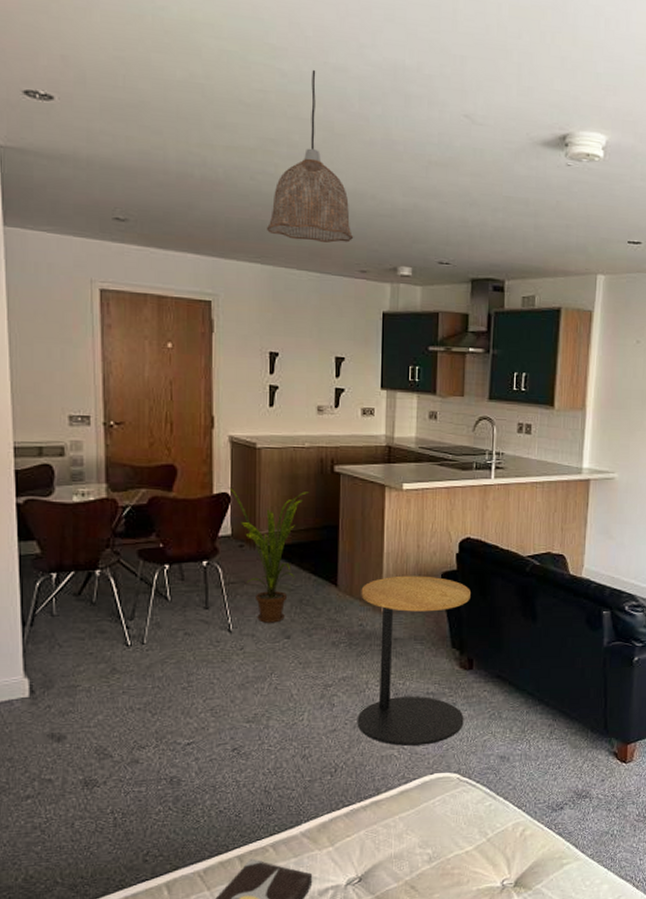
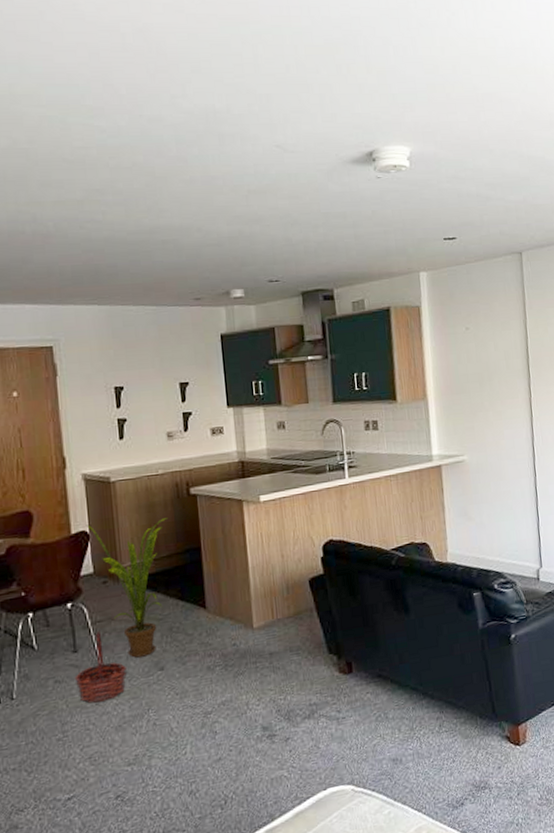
basket: none [203,592,255,659] -> present [74,631,128,704]
pendant lamp: present [267,69,354,243] -> none [100,122,185,278]
side table: present [357,575,471,746] -> none [230,584,351,765]

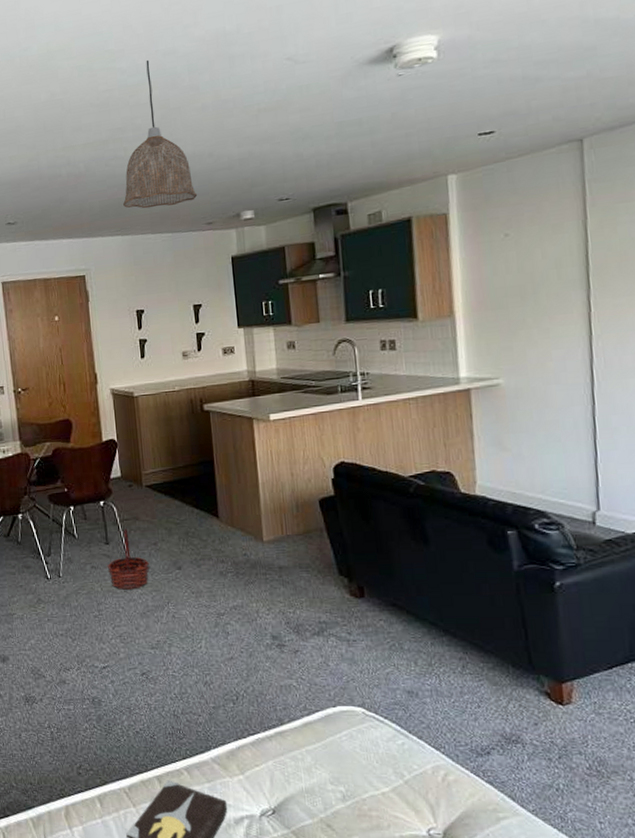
house plant: present [85,518,169,658] -> none [114,431,184,555]
pendant lamp: none [100,122,185,278] -> present [123,59,198,209]

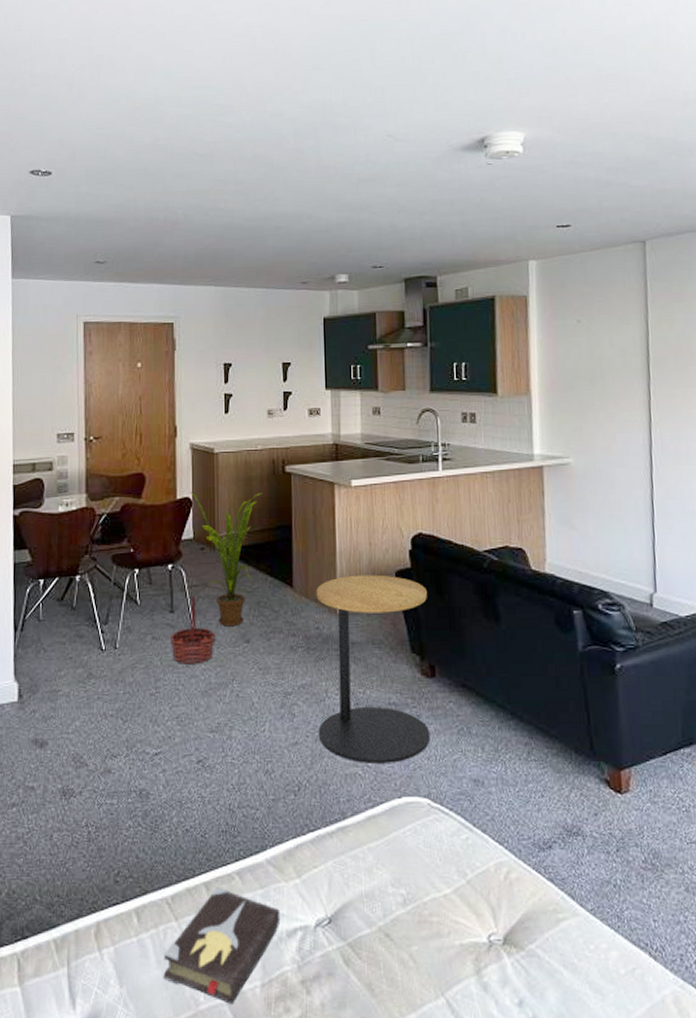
house plant: none [114,431,184,555] -> present [189,492,264,627]
pendant lamp: present [123,59,198,209] -> none [219,118,295,262]
side table: none [241,503,363,676] -> present [316,574,431,763]

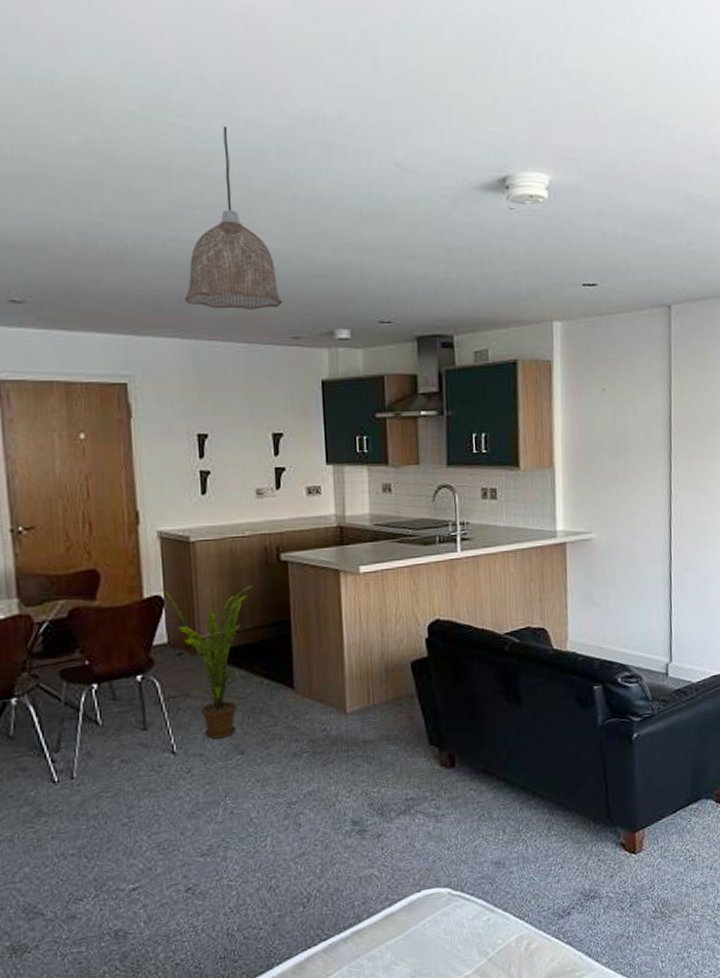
basket: present [169,596,217,664] -> none [143,708,203,787]
pendant lamp: none [219,118,295,262] -> present [185,125,283,309]
side table: present [316,574,431,763] -> none [321,667,451,863]

